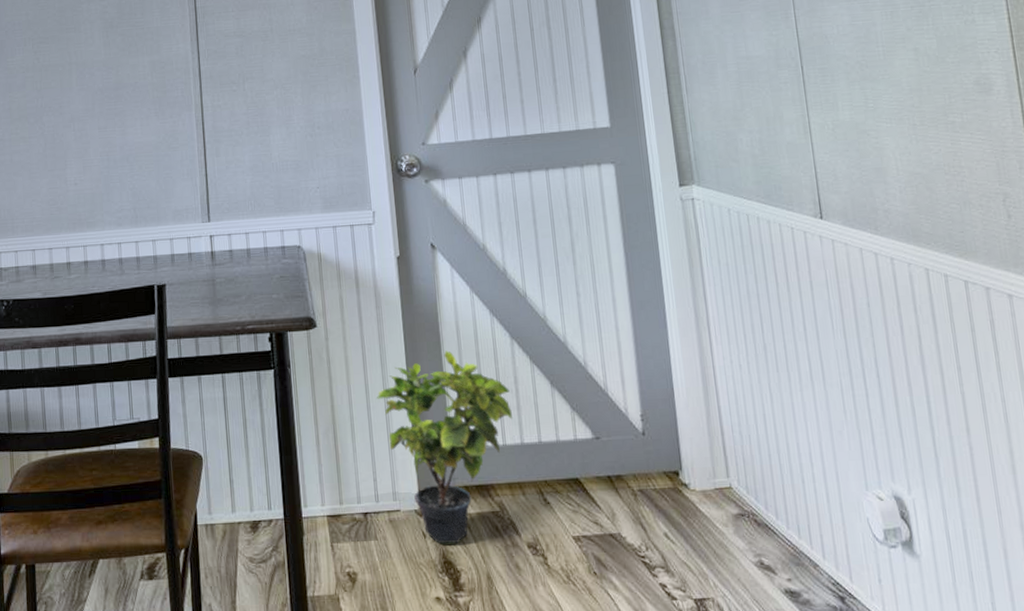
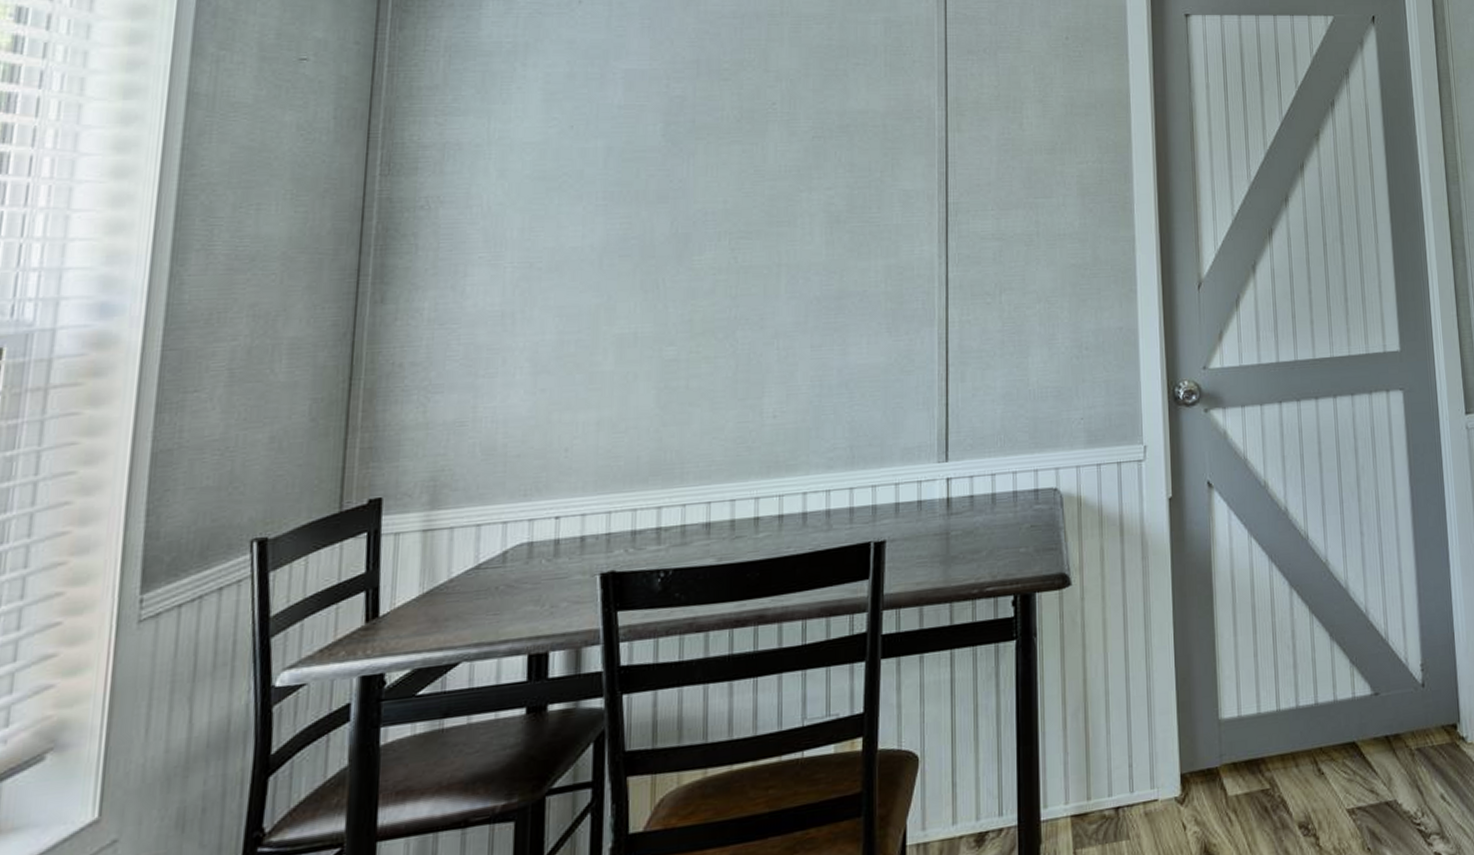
potted plant: present [377,350,512,545] -> none [1138,605,1288,836]

